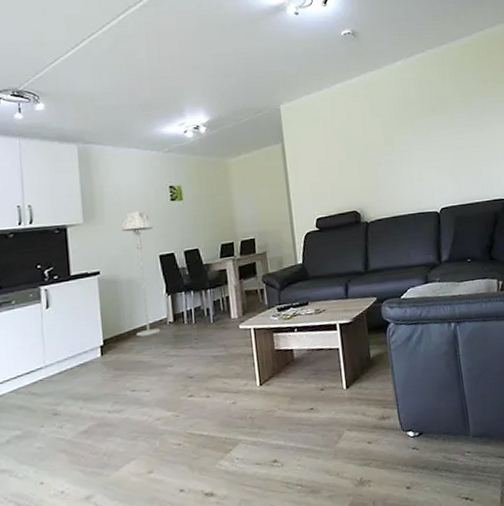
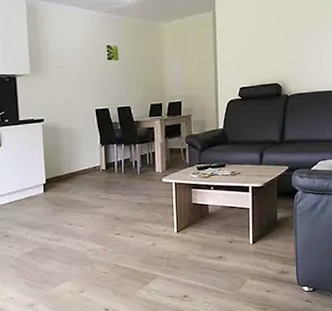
floor lamp: present [121,210,161,337] -> none [63,67,95,180]

